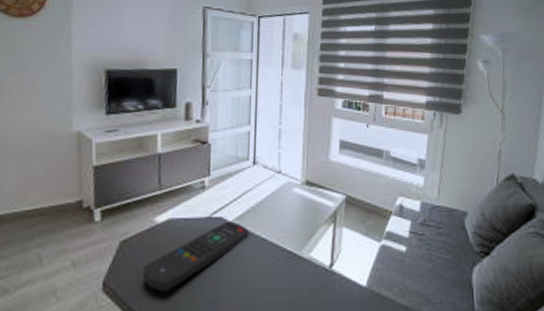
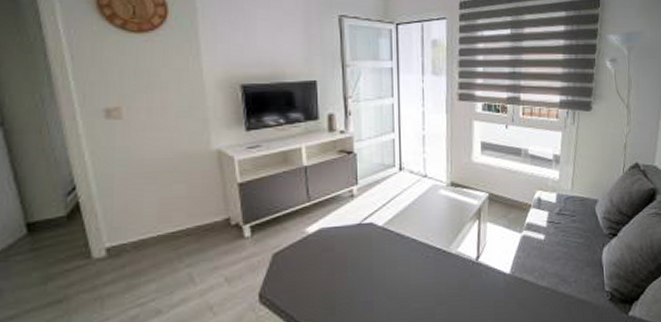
remote control: present [142,222,250,292] -> none [298,226,400,297]

